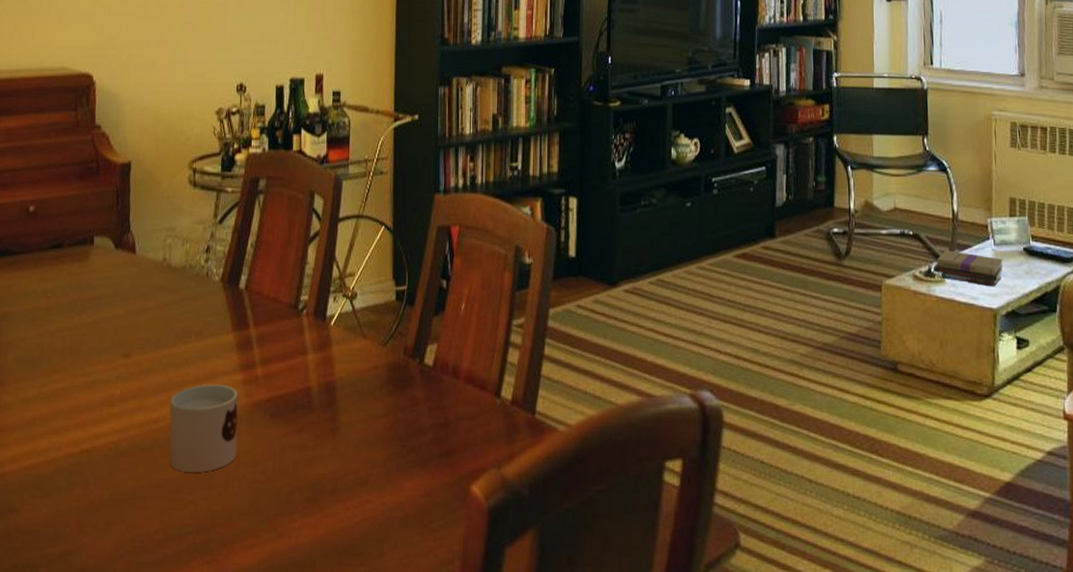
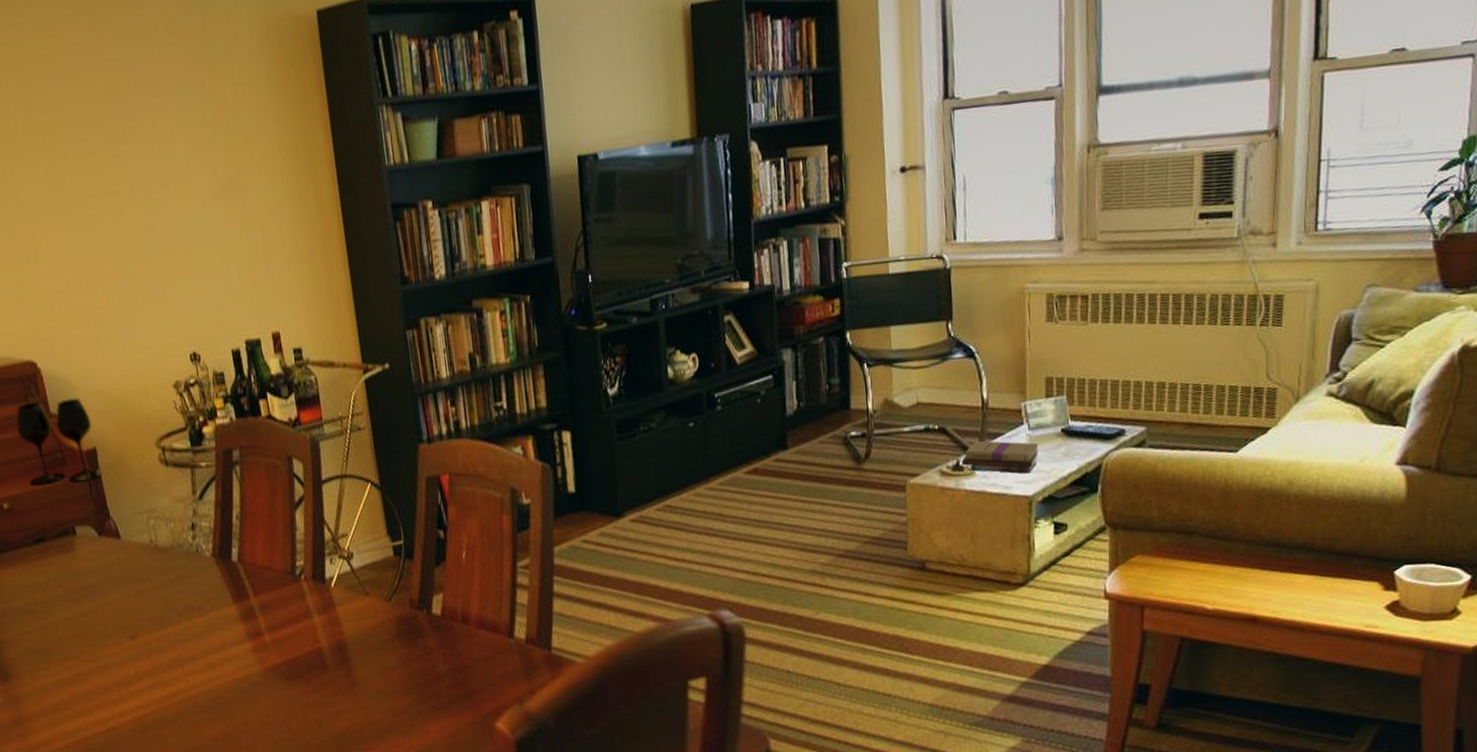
wine glass: none [60,112,134,193] -> present [16,398,104,485]
mug: present [168,384,238,473] -> none [184,654,260,738]

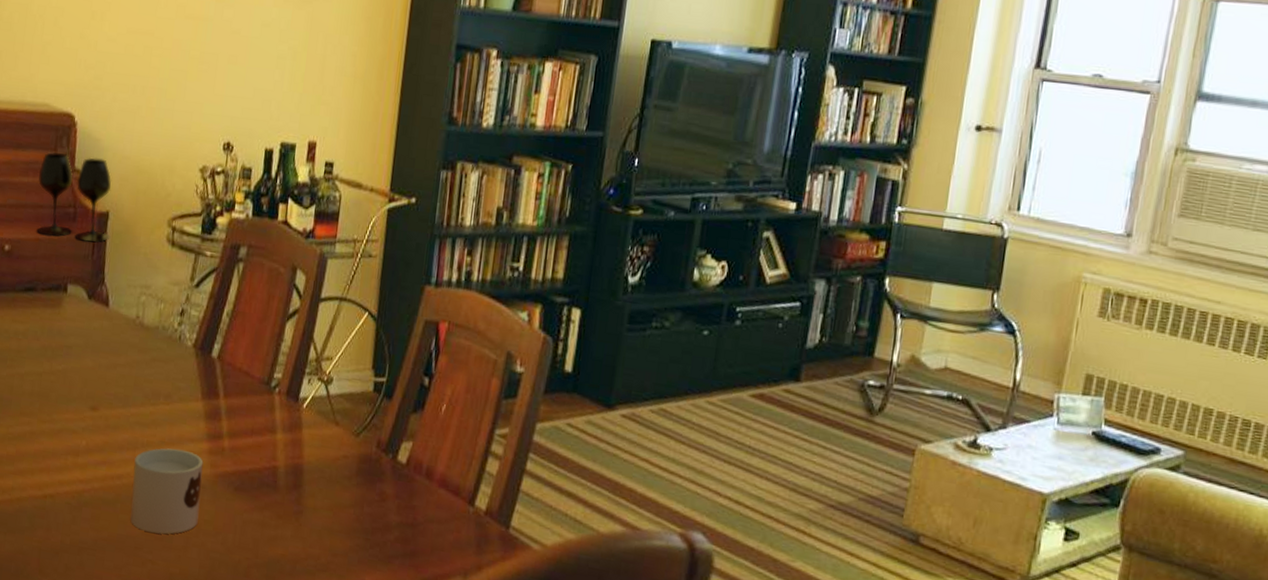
mug: none [184,654,260,738] -> present [130,448,204,535]
books: present [961,440,1039,474] -> none [979,422,1065,470]

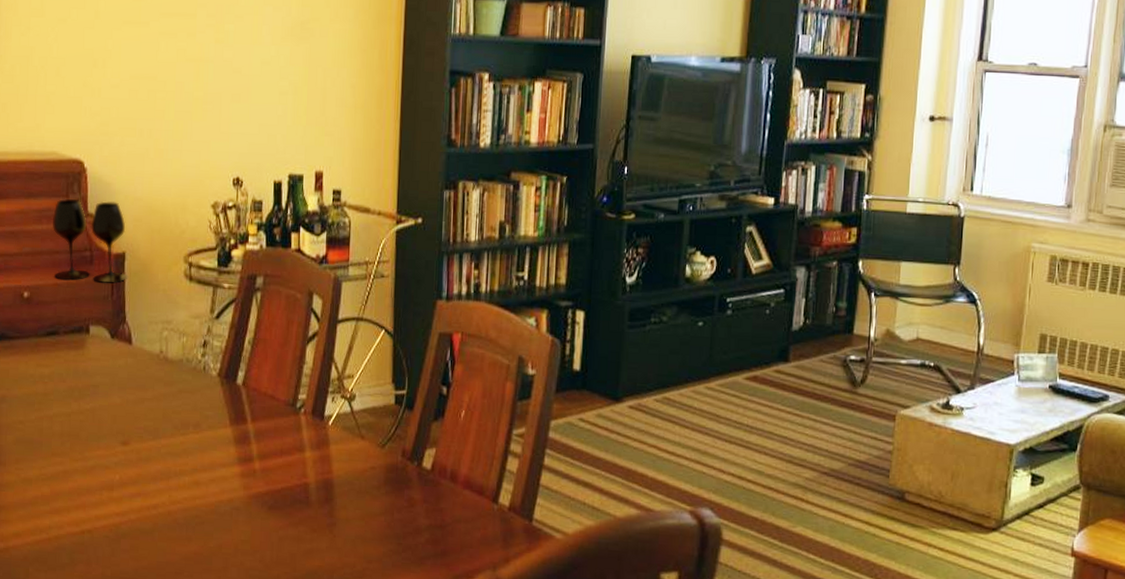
mug: present [130,448,204,535] -> none [168,474,236,558]

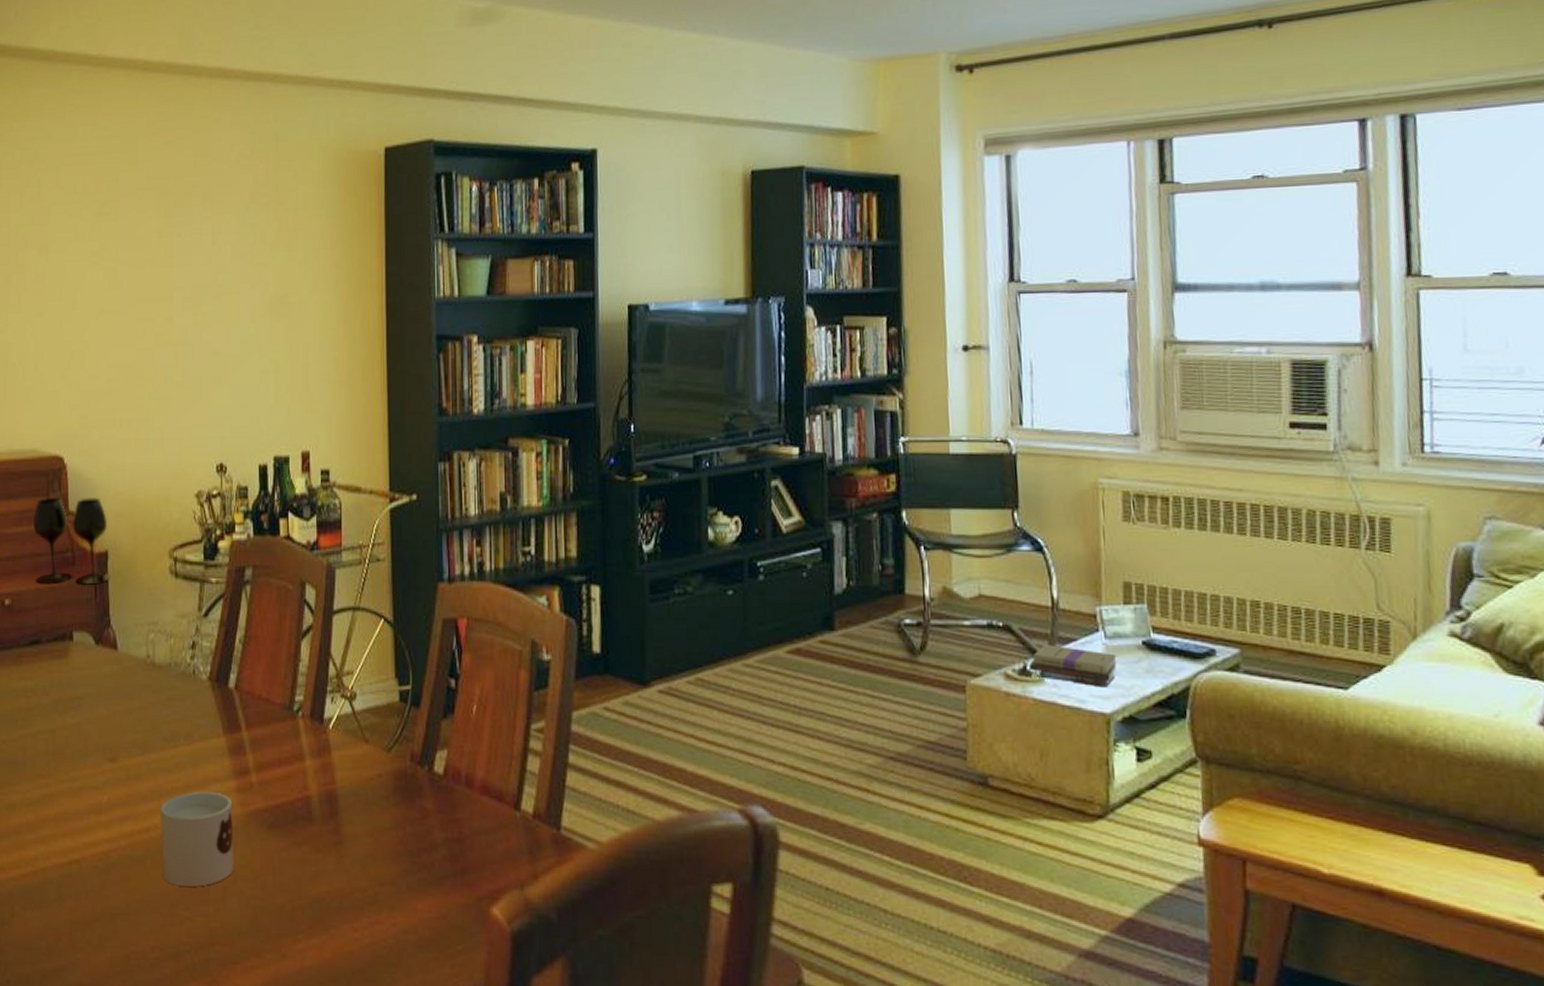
mug: none [168,474,236,558] -> present [160,791,234,887]
books: none [951,384,1026,423] -> present [1028,644,1117,688]

